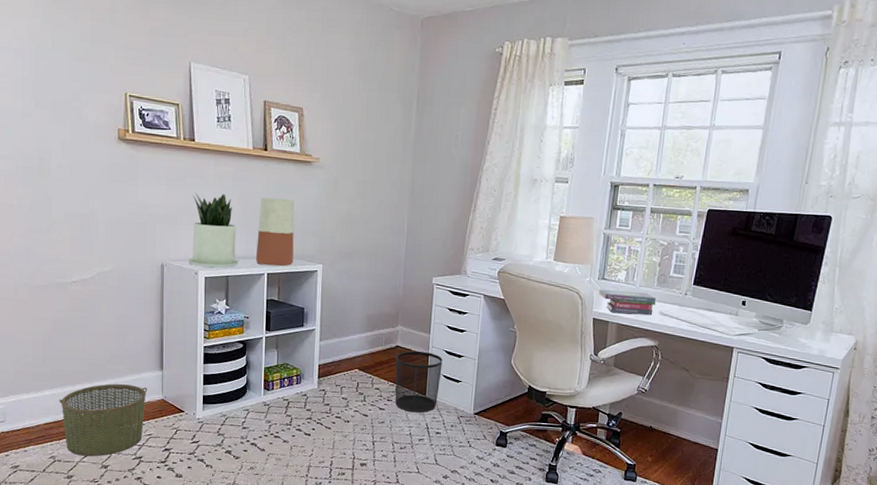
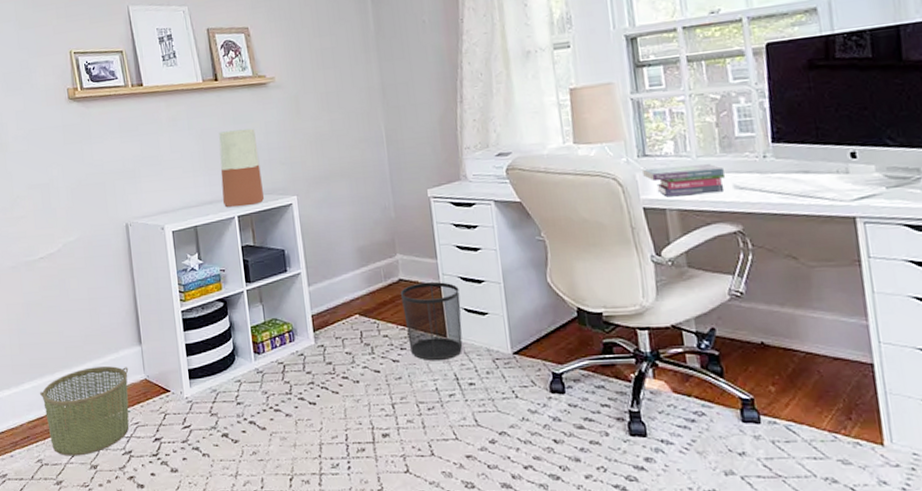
planter: present [188,193,240,268] -> none [148,135,207,221]

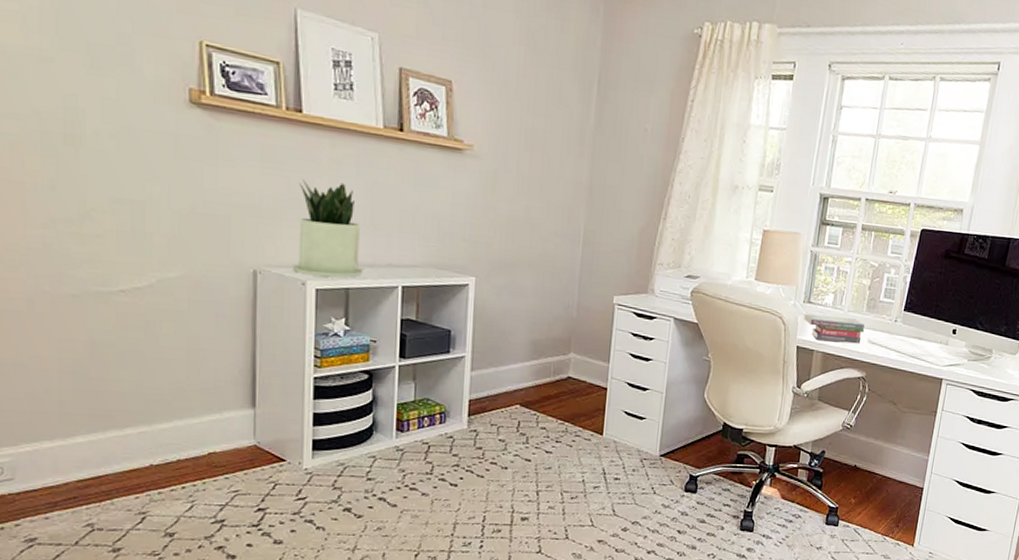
basket: present [39,366,129,456] -> none [98,426,233,522]
planter: none [148,135,207,221] -> present [292,180,365,279]
vase: present [219,128,264,208] -> none [386,190,440,279]
waste bin: present [401,281,463,361] -> none [565,382,624,456]

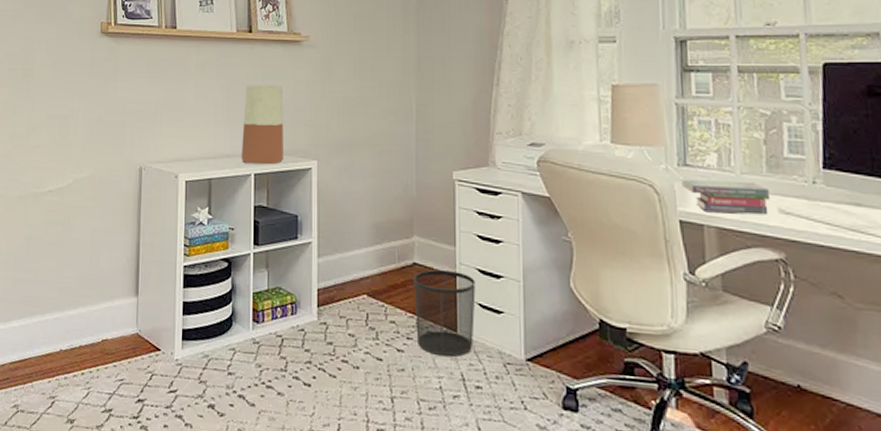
planter: present [292,180,365,279] -> none [168,83,224,170]
vase: none [386,190,440,279] -> present [241,85,284,165]
waste bin: none [565,382,624,456] -> present [414,269,476,358]

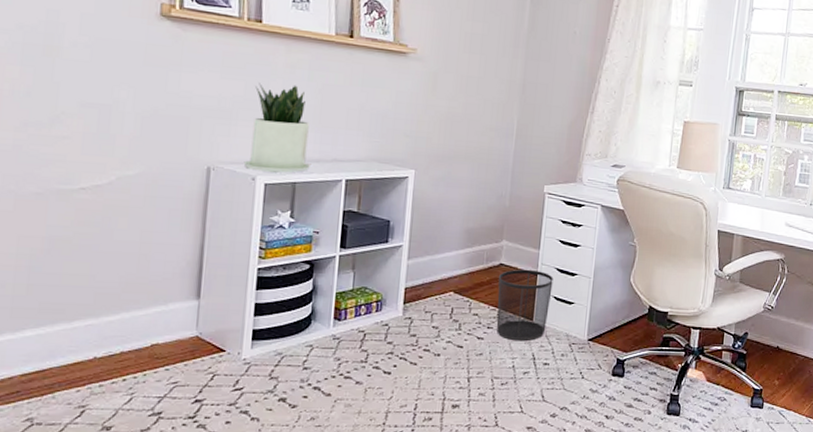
planter: none [168,83,224,170] -> present [243,83,311,173]
vase: present [241,85,284,165] -> none [331,91,384,172]
books: present [682,179,769,215] -> none [724,199,781,227]

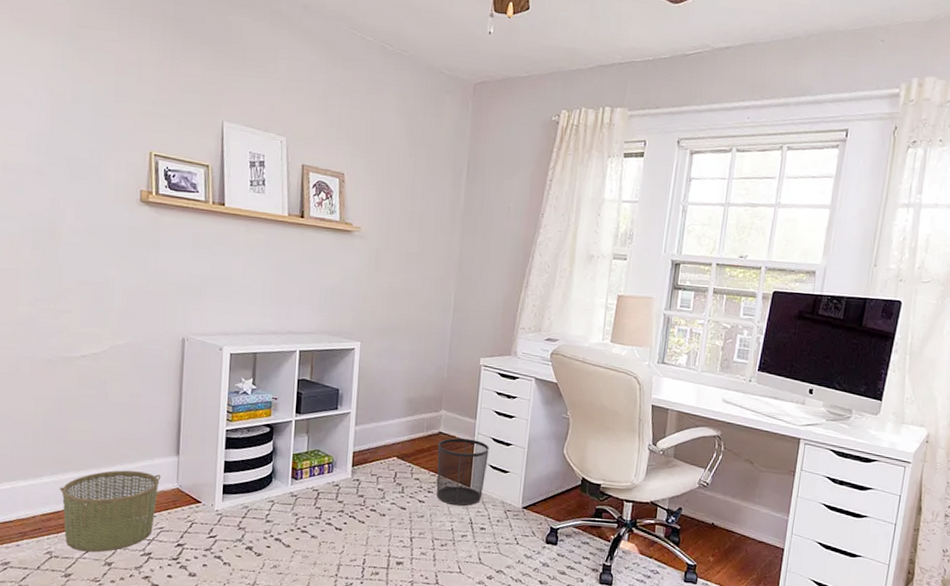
basket: none [45,318,177,416] -> present [59,470,161,552]
planter: present [243,83,311,173] -> none [212,261,270,344]

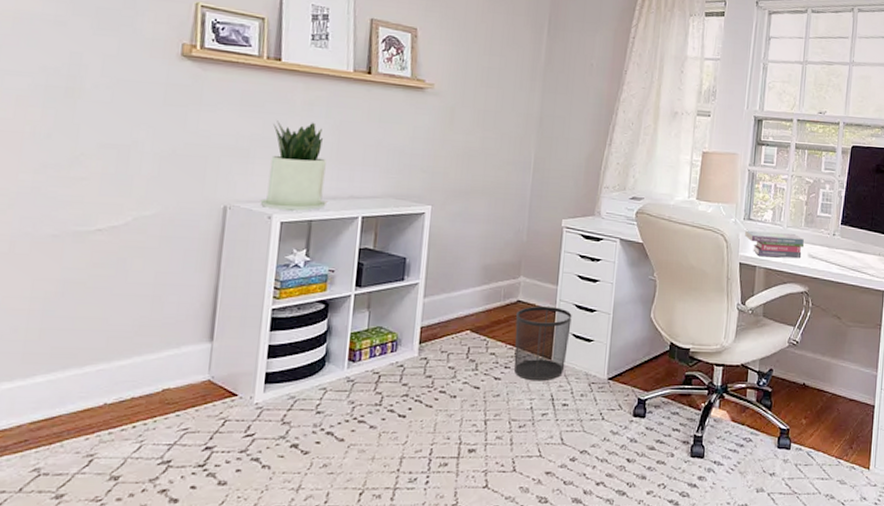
basket: present [59,470,161,552] -> none [55,362,189,465]
planter: none [212,261,270,344] -> present [260,121,328,211]
books: none [658,373,718,403] -> present [745,230,804,259]

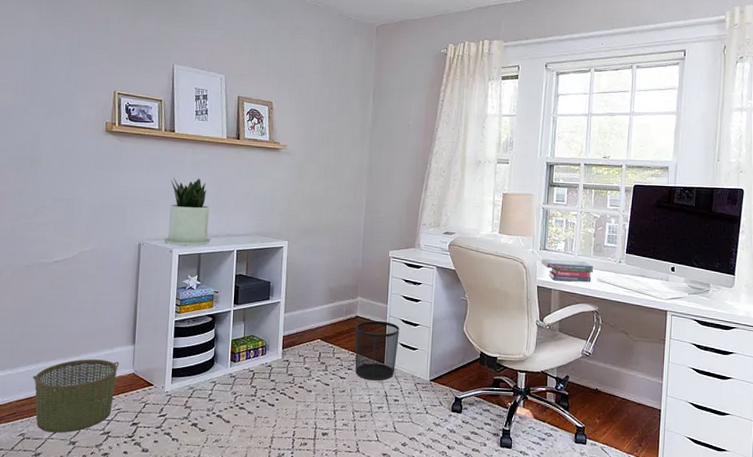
basket: none [55,362,189,465] -> present [32,359,120,433]

